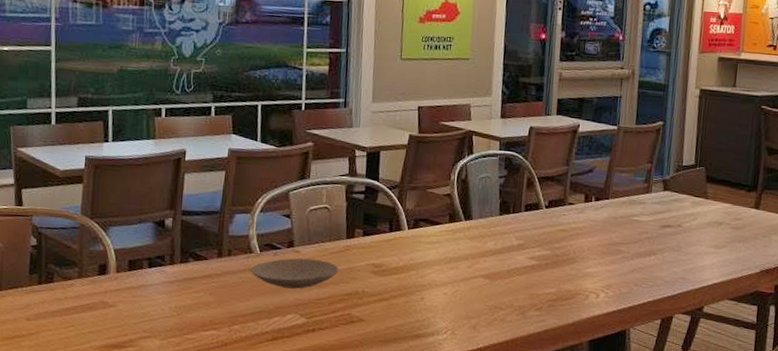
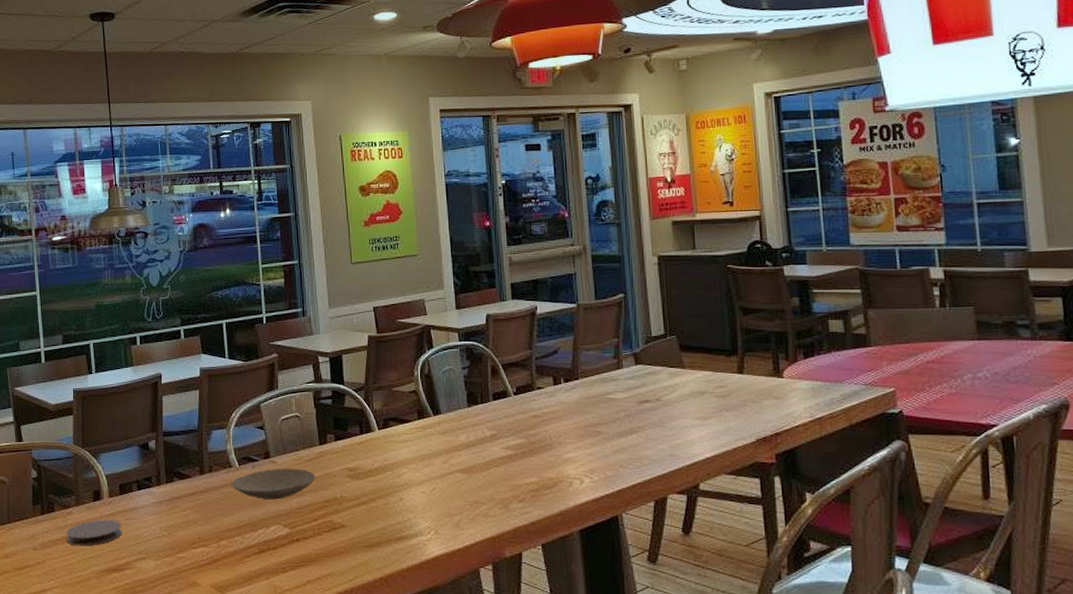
coaster: none [64,294,128,321] -> present [66,519,123,546]

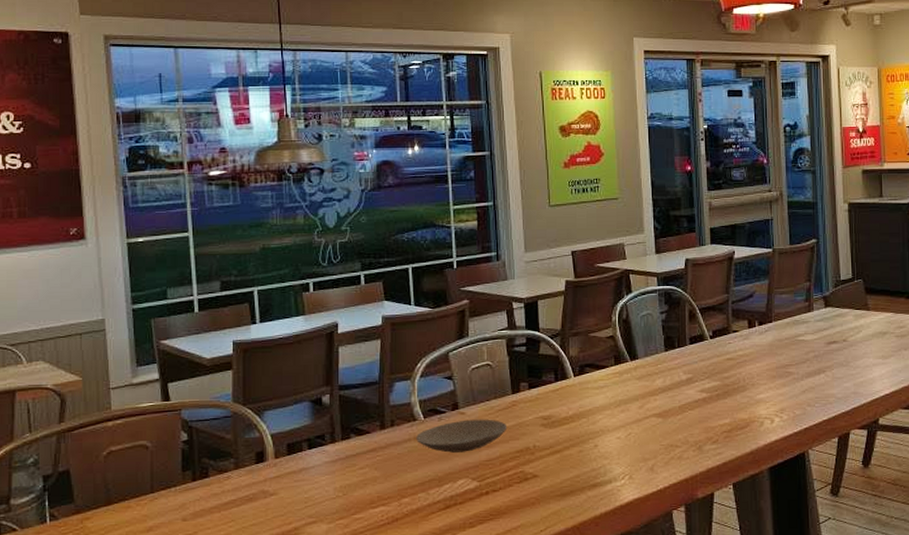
coaster: present [66,519,123,546] -> none [222,482,290,513]

